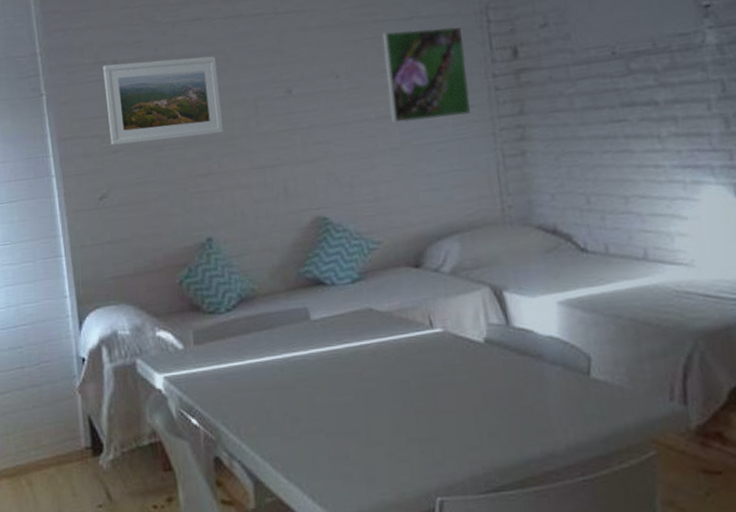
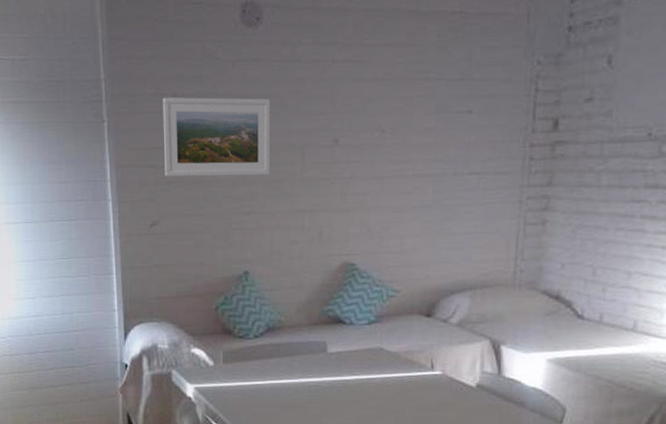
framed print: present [382,26,472,123] -> none [426,90,510,183]

